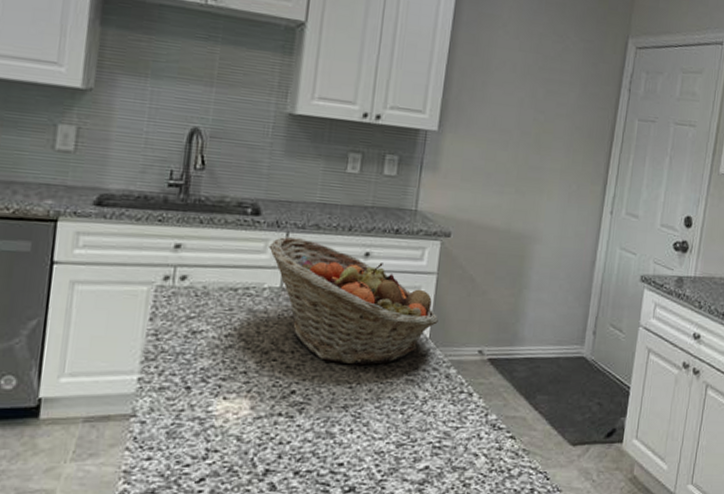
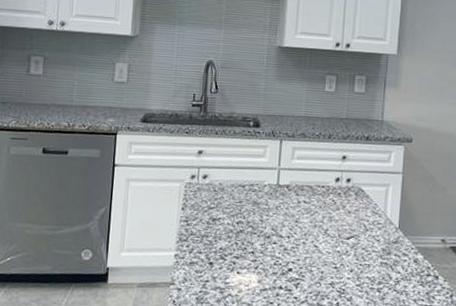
fruit basket: present [269,237,439,366] -> none [267,144,406,250]

